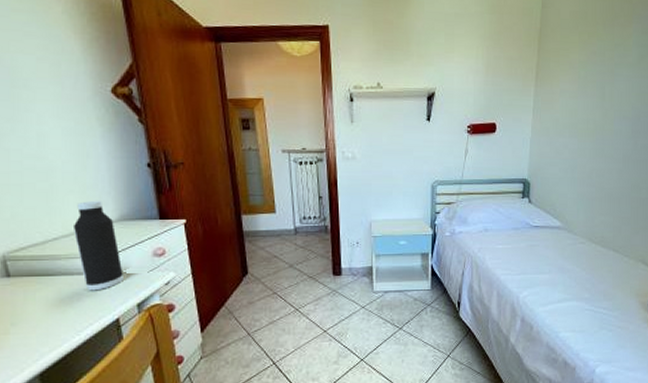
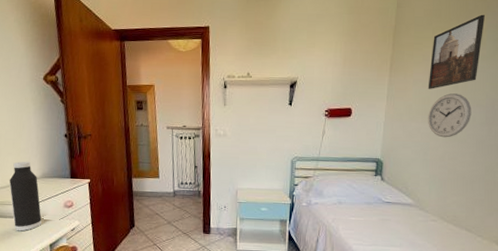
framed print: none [574,18,631,101] -> present [428,14,486,89]
wall clock: none [575,105,618,154] -> present [428,93,472,138]

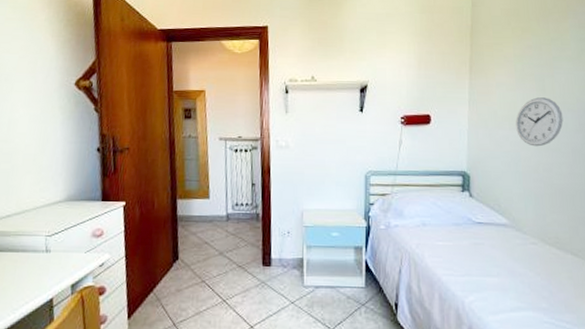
water bottle: present [9,161,42,231] -> none [25,181,63,269]
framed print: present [428,14,486,89] -> none [512,14,567,93]

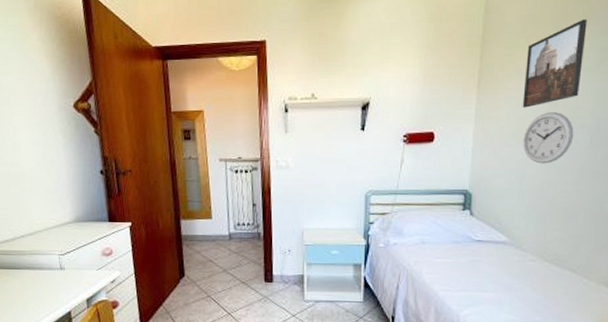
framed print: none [512,14,567,93] -> present [522,19,588,108]

